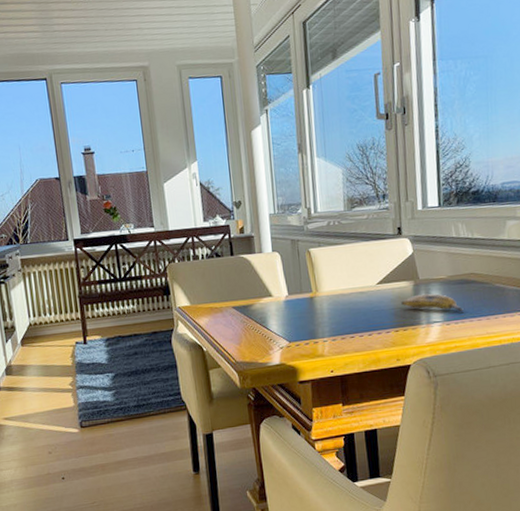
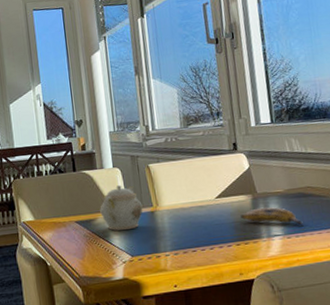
teapot: none [258,270,302,317] -> present [100,185,143,231]

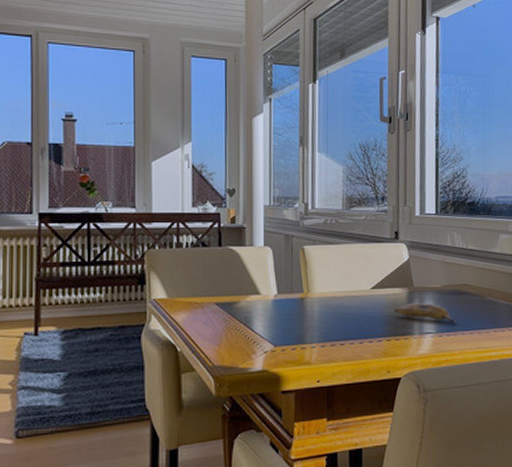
teapot: present [100,185,143,231] -> none [244,266,292,317]

